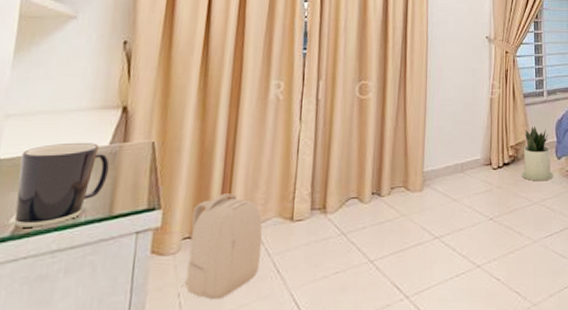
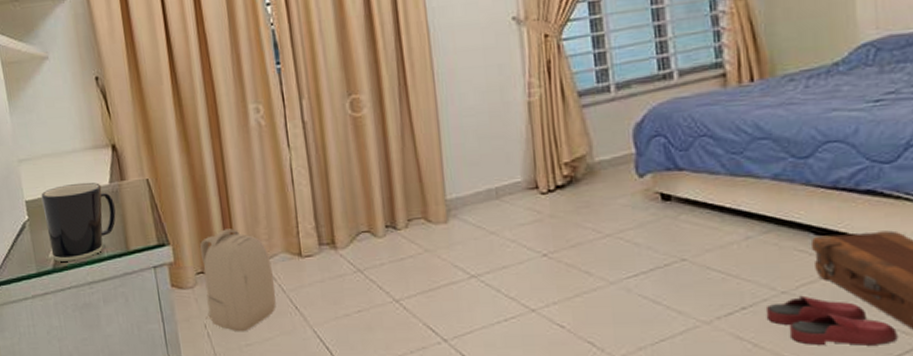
planter: present [521,125,554,182] -> none [582,133,634,208]

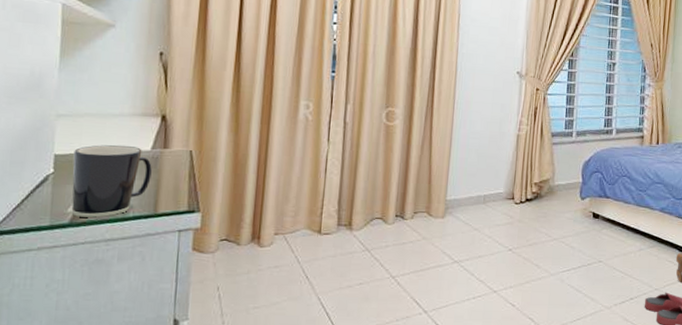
backpack: present [199,228,276,332] -> none [220,203,293,296]

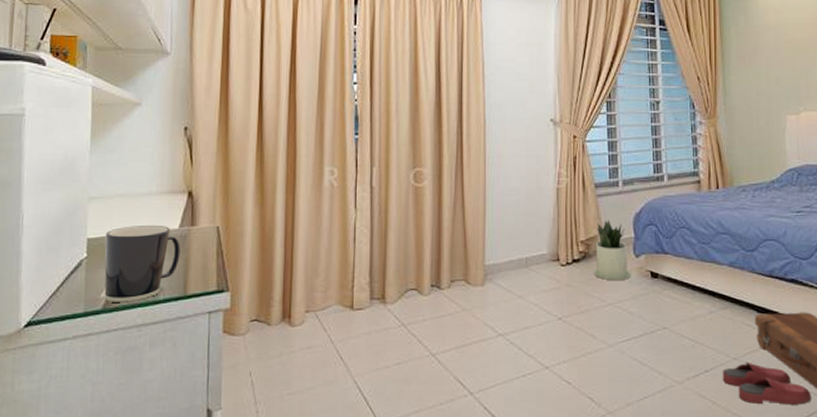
planter: none [543,165,576,220] -> present [593,219,631,281]

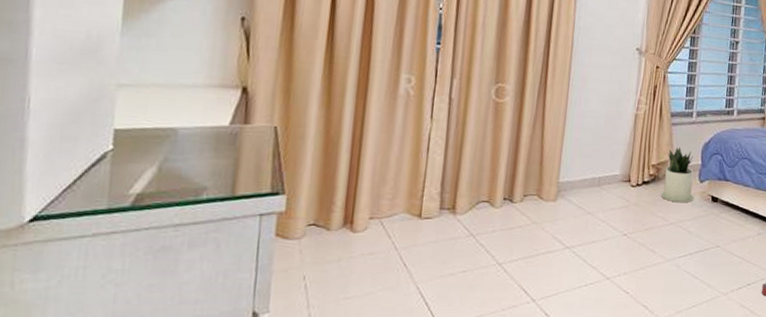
mug: present [104,224,180,303] -> none [134,118,230,201]

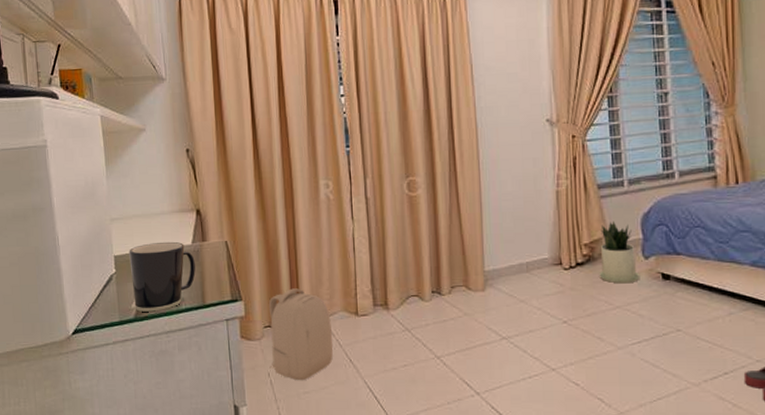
mug: none [134,118,230,201] -> present [129,241,196,313]
backpack: none [306,185,390,286] -> present [268,288,333,381]

